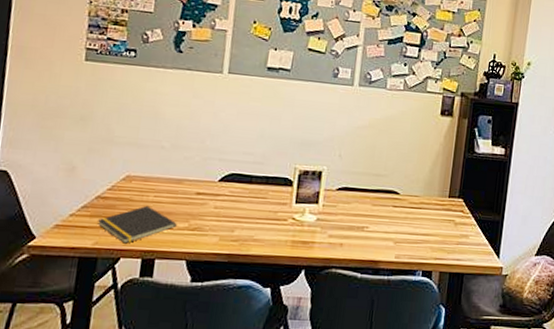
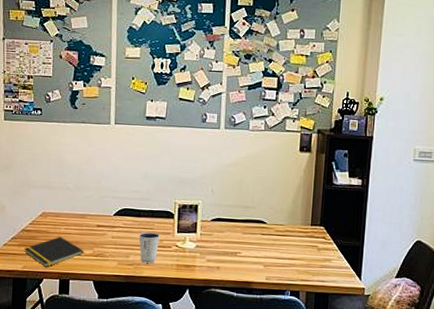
dixie cup: none [248,201,275,239] -> present [139,232,161,263]

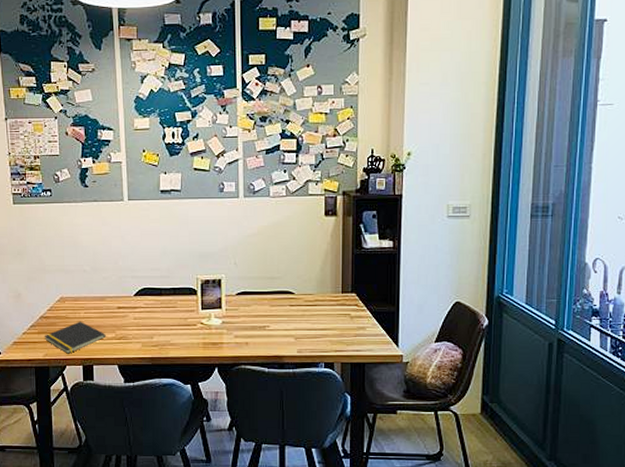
dixie cup: present [139,232,161,263] -> none [162,311,185,343]

